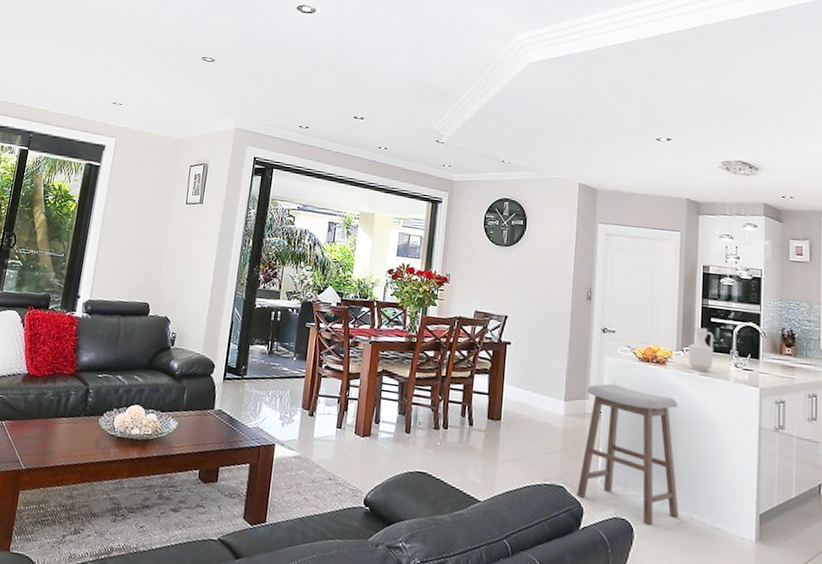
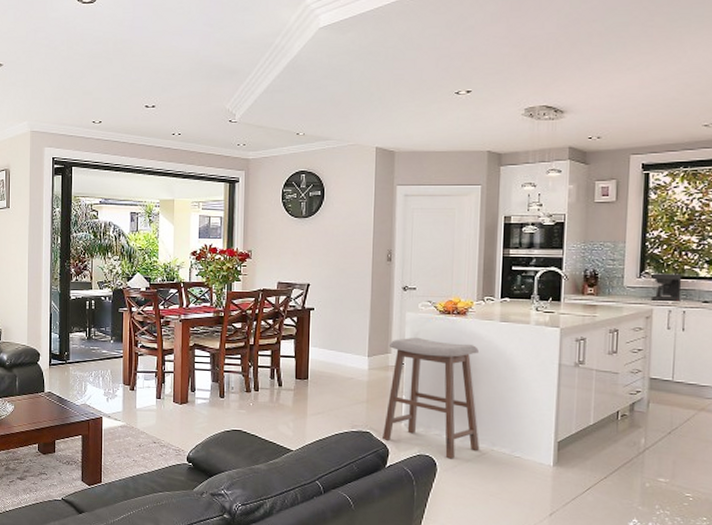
ceramic jug: present [688,326,714,372] -> none [489,276,515,318]

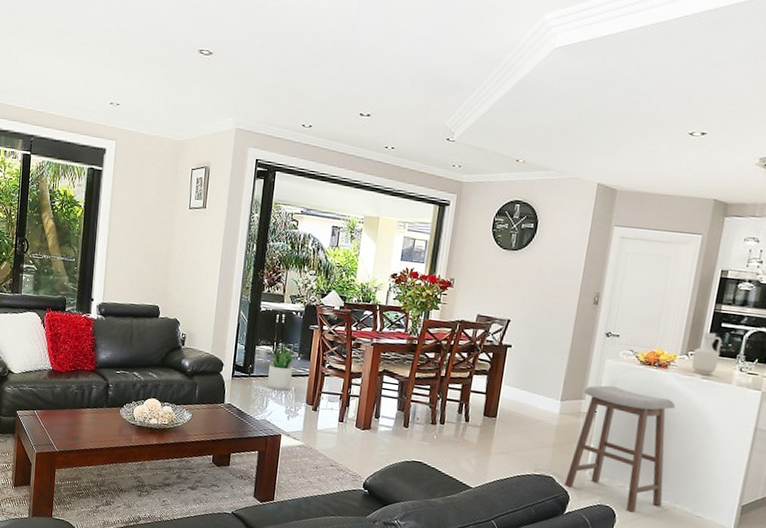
planter: none [84,328,107,375] -> present [267,344,295,392]
ceramic jug: none [489,276,515,318] -> present [691,331,722,376]

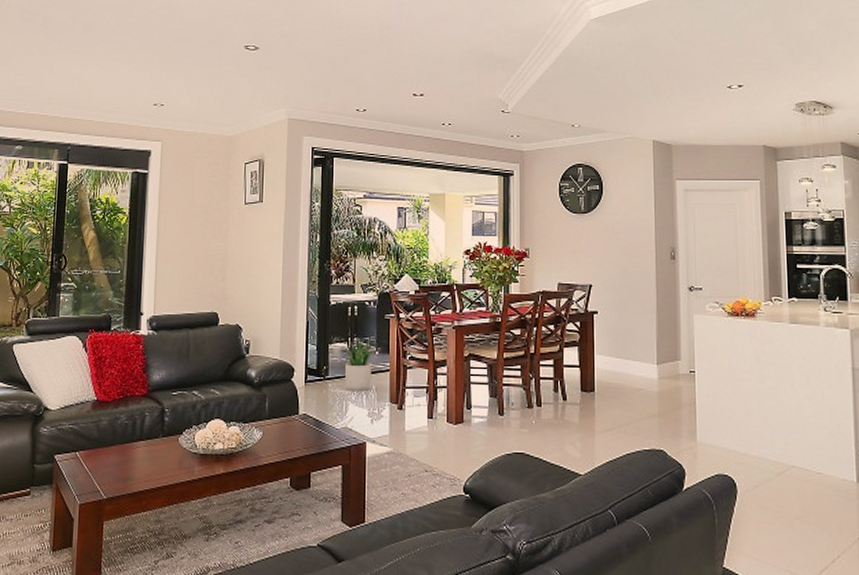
bar stool: present [565,385,675,512] -> none [677,341,781,478]
ceramic jug: present [691,331,722,376] -> none [777,275,803,320]

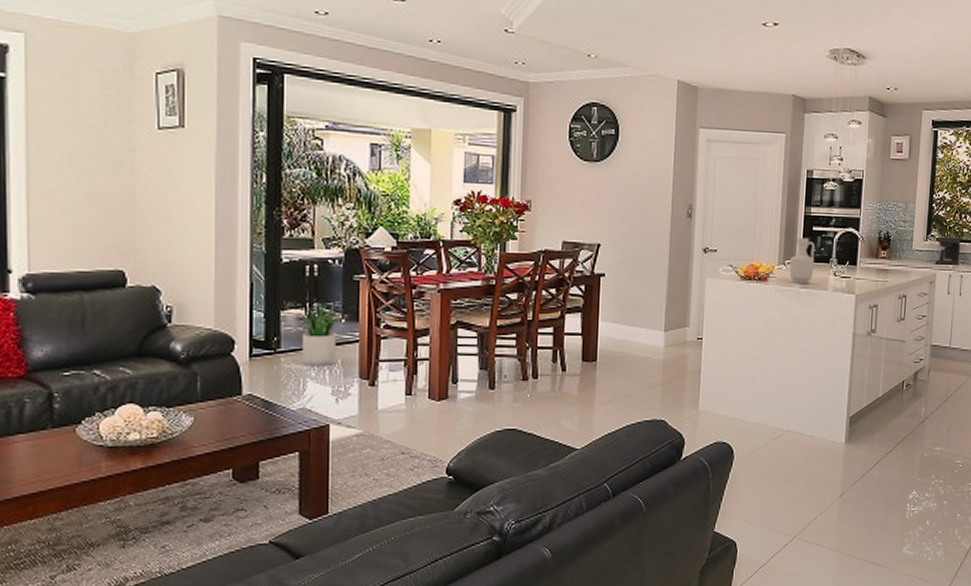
ceramic jug: none [777,275,803,320] -> present [789,237,815,285]

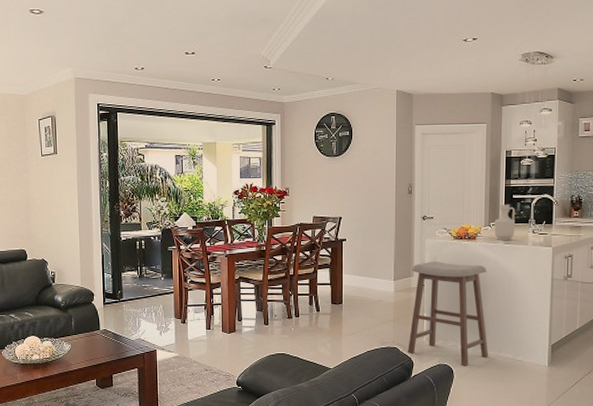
planter: present [303,303,337,367] -> none [137,266,159,311]
bar stool: none [678,307,778,444] -> present [408,261,489,366]

